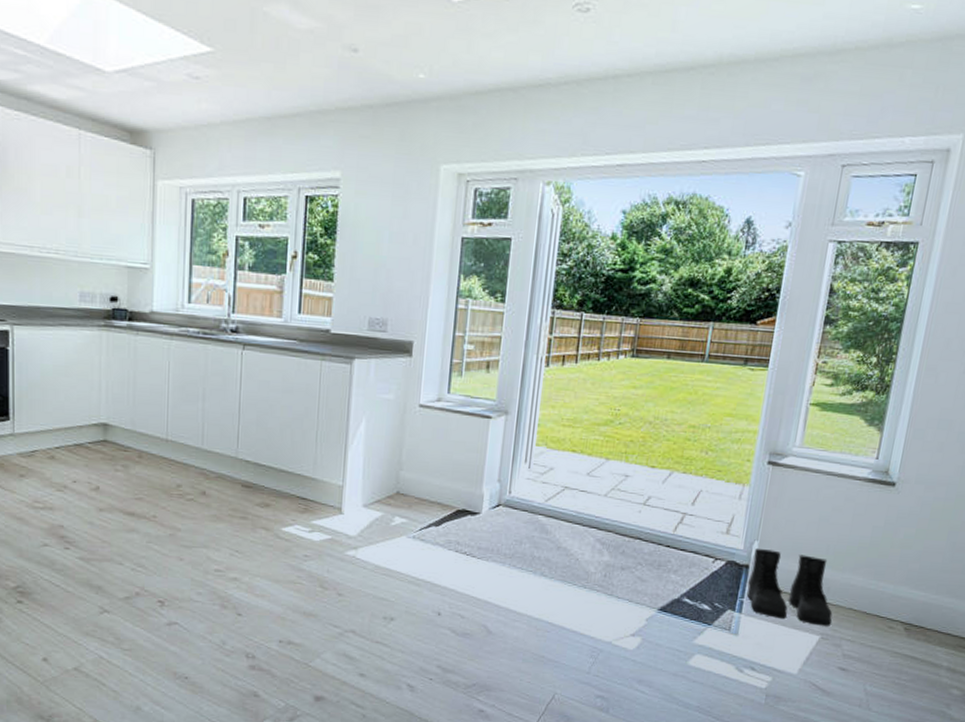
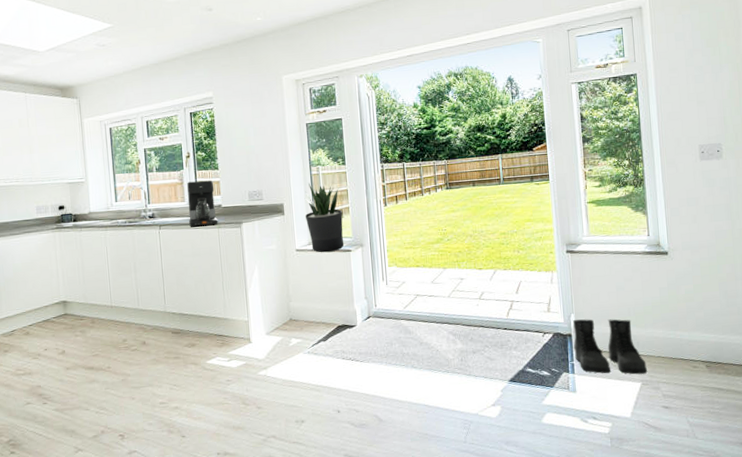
coffee maker: none [282,291,325,356] -> present [187,180,218,227]
planter: none [438,319,490,415] -> present [304,183,345,253]

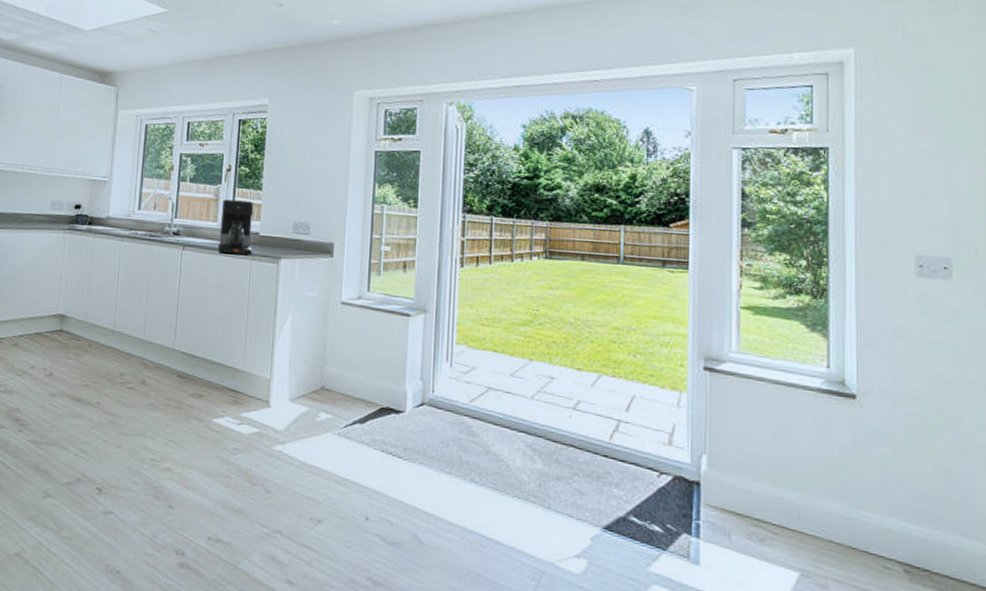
planter: present [304,183,345,253] -> none [358,223,407,313]
boot: present [573,319,647,375] -> none [702,463,810,561]

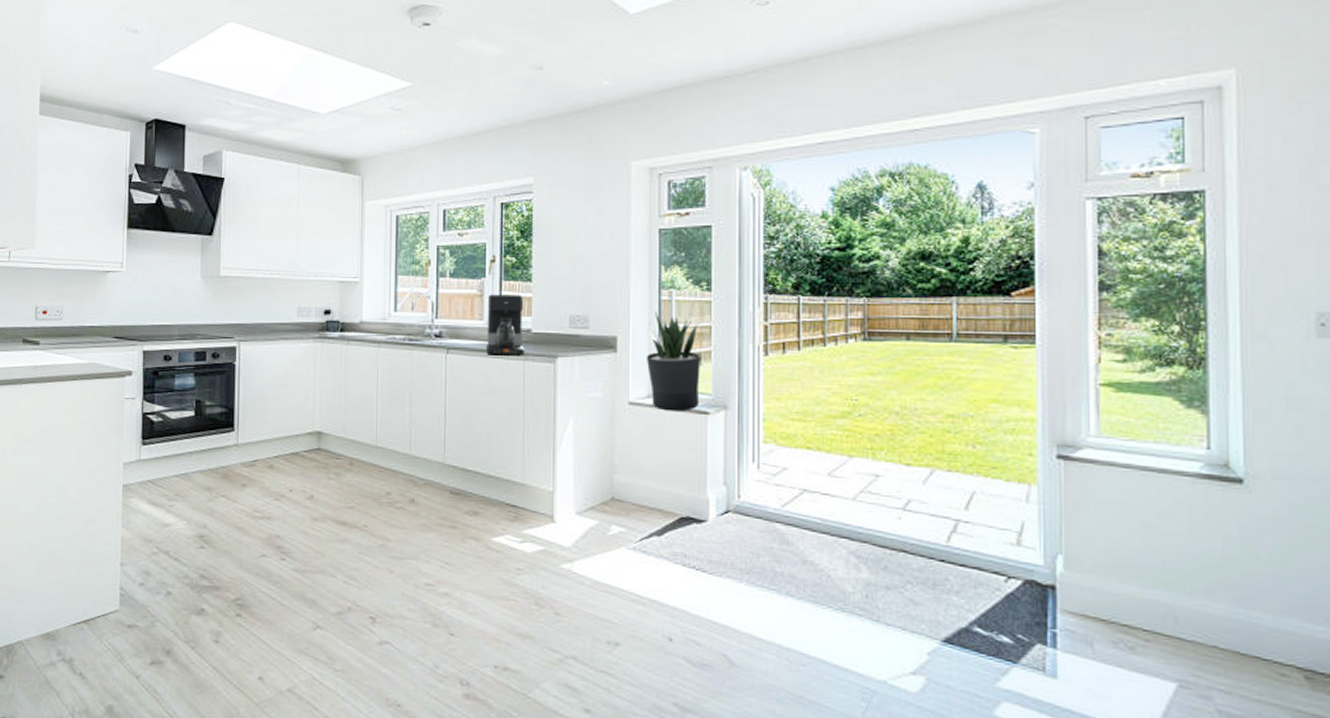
planter: none [358,223,407,313] -> present [645,312,702,412]

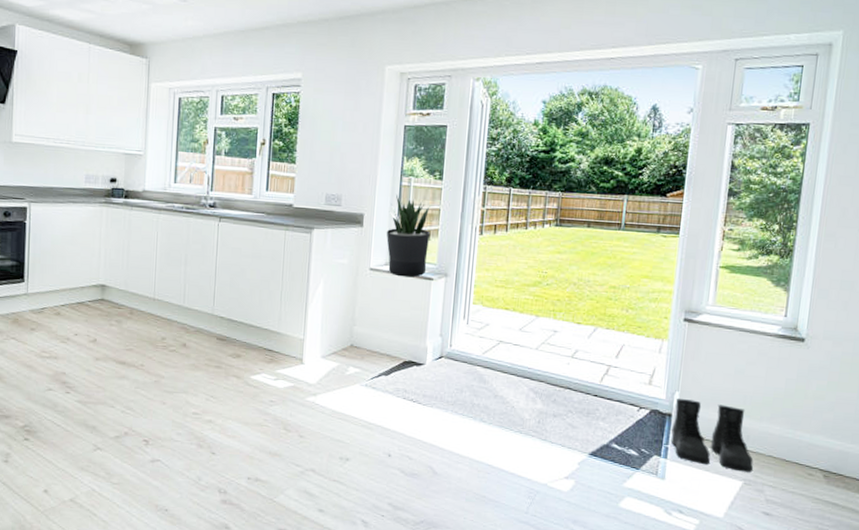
coffee maker: present [485,294,525,356] -> none [253,172,288,227]
boot: none [1059,565,1189,670] -> present [671,399,754,473]

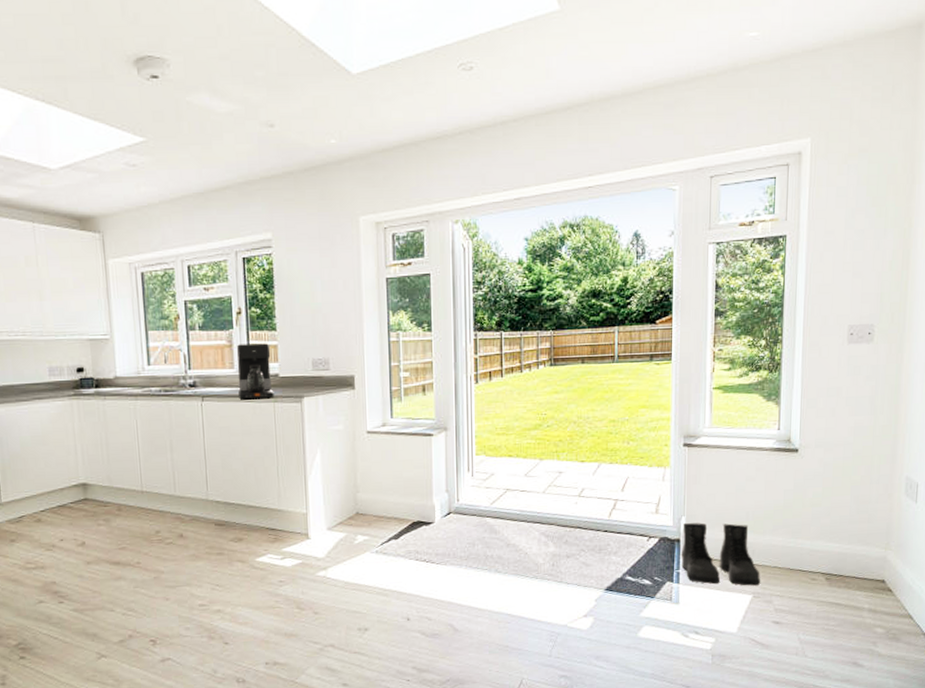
coffee maker: none [253,172,288,227] -> present [237,343,274,400]
planter: present [386,195,431,277] -> none [379,352,425,436]

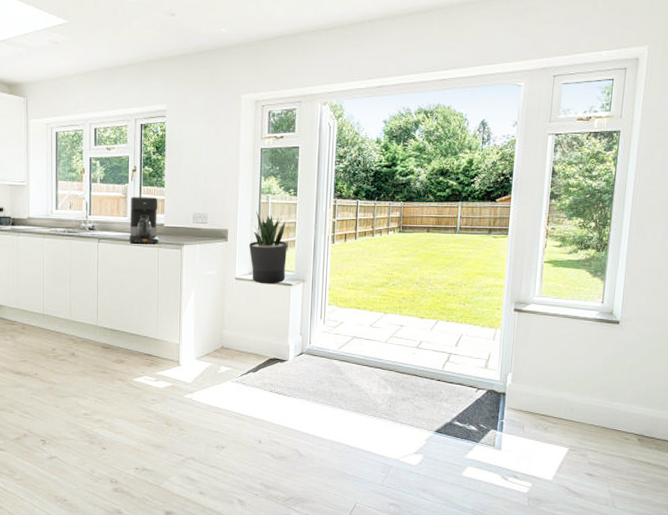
planter: none [379,352,425,436] -> present [248,211,288,284]
boot: present [681,522,760,586] -> none [505,379,577,440]

